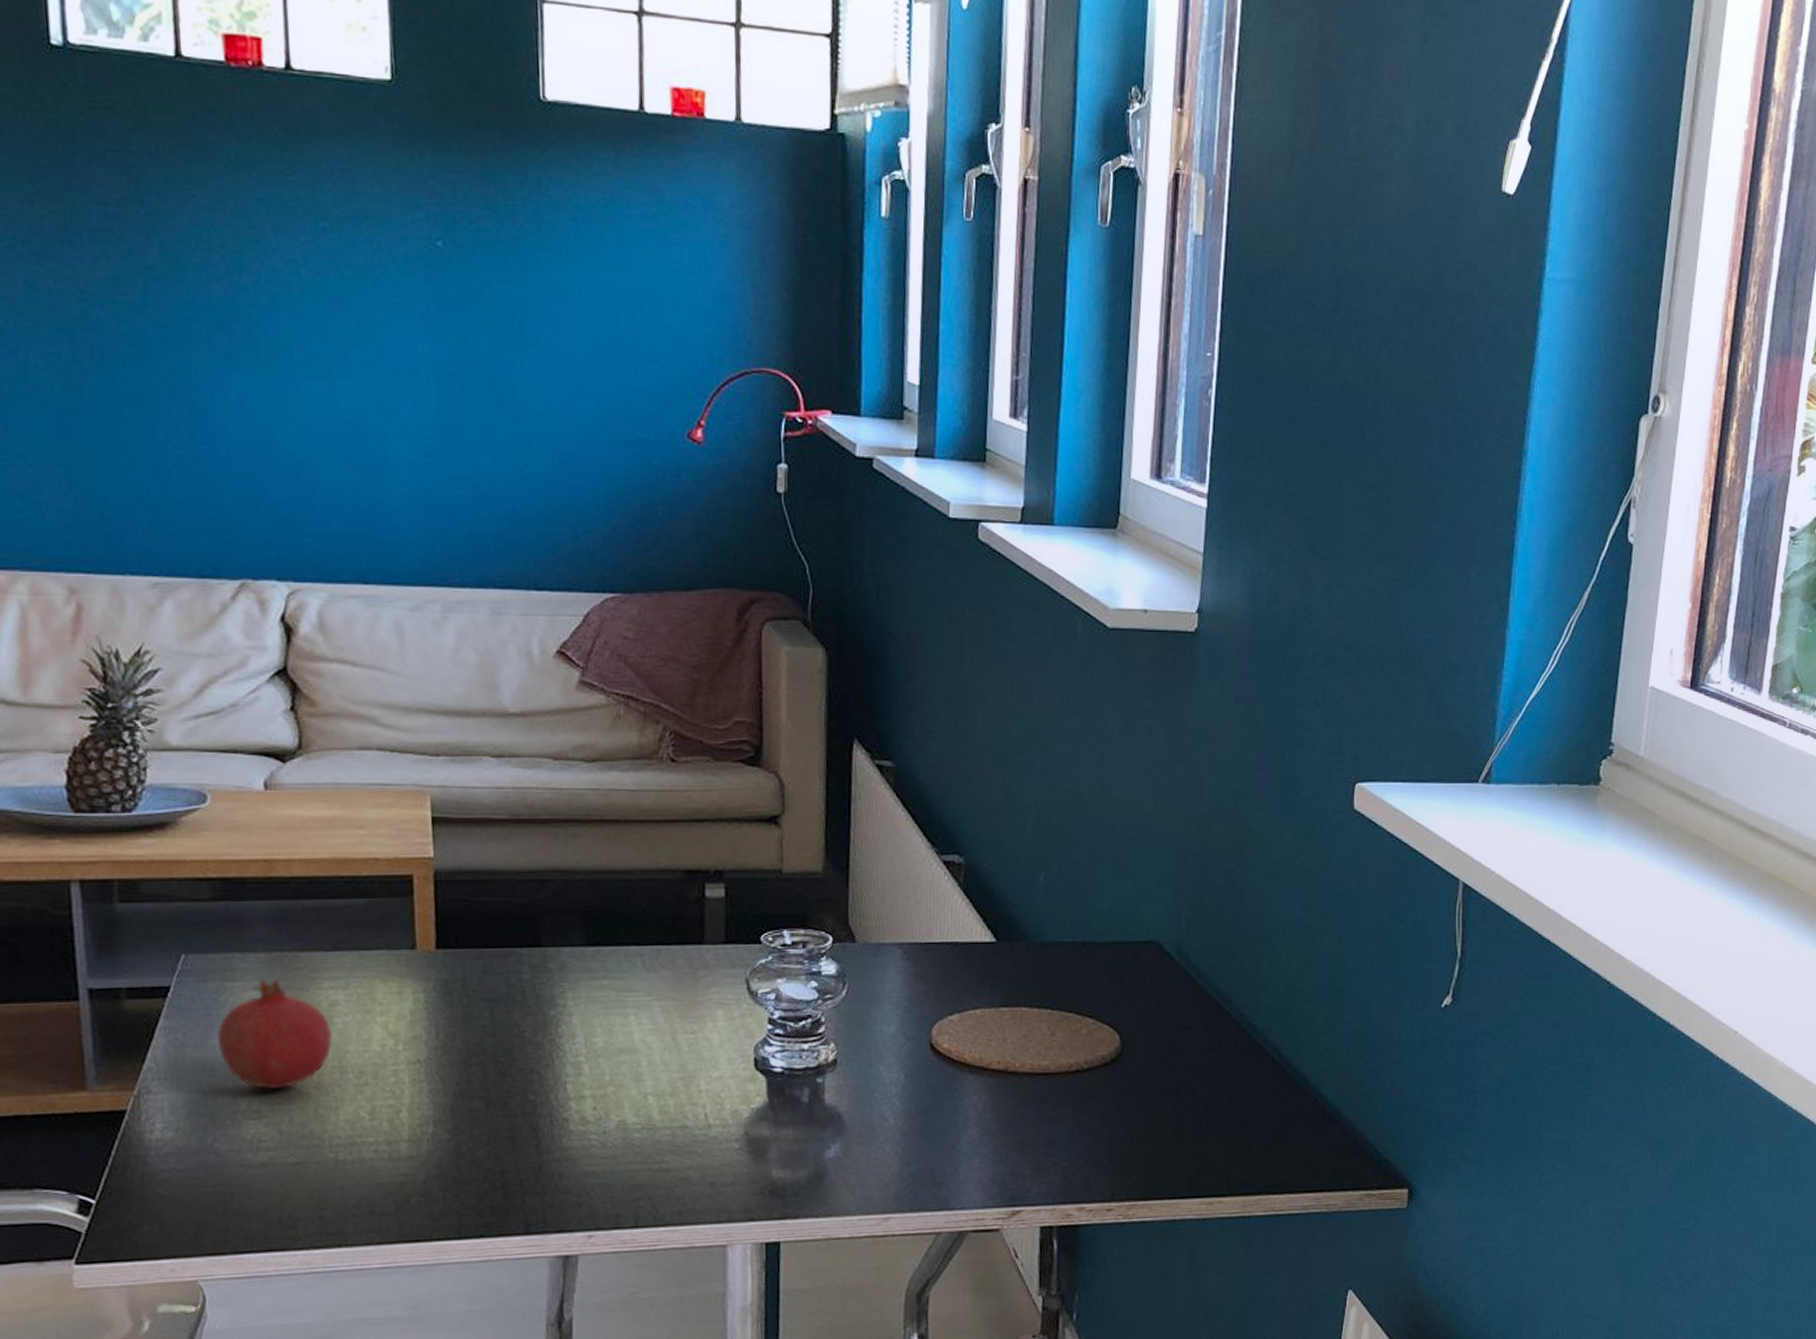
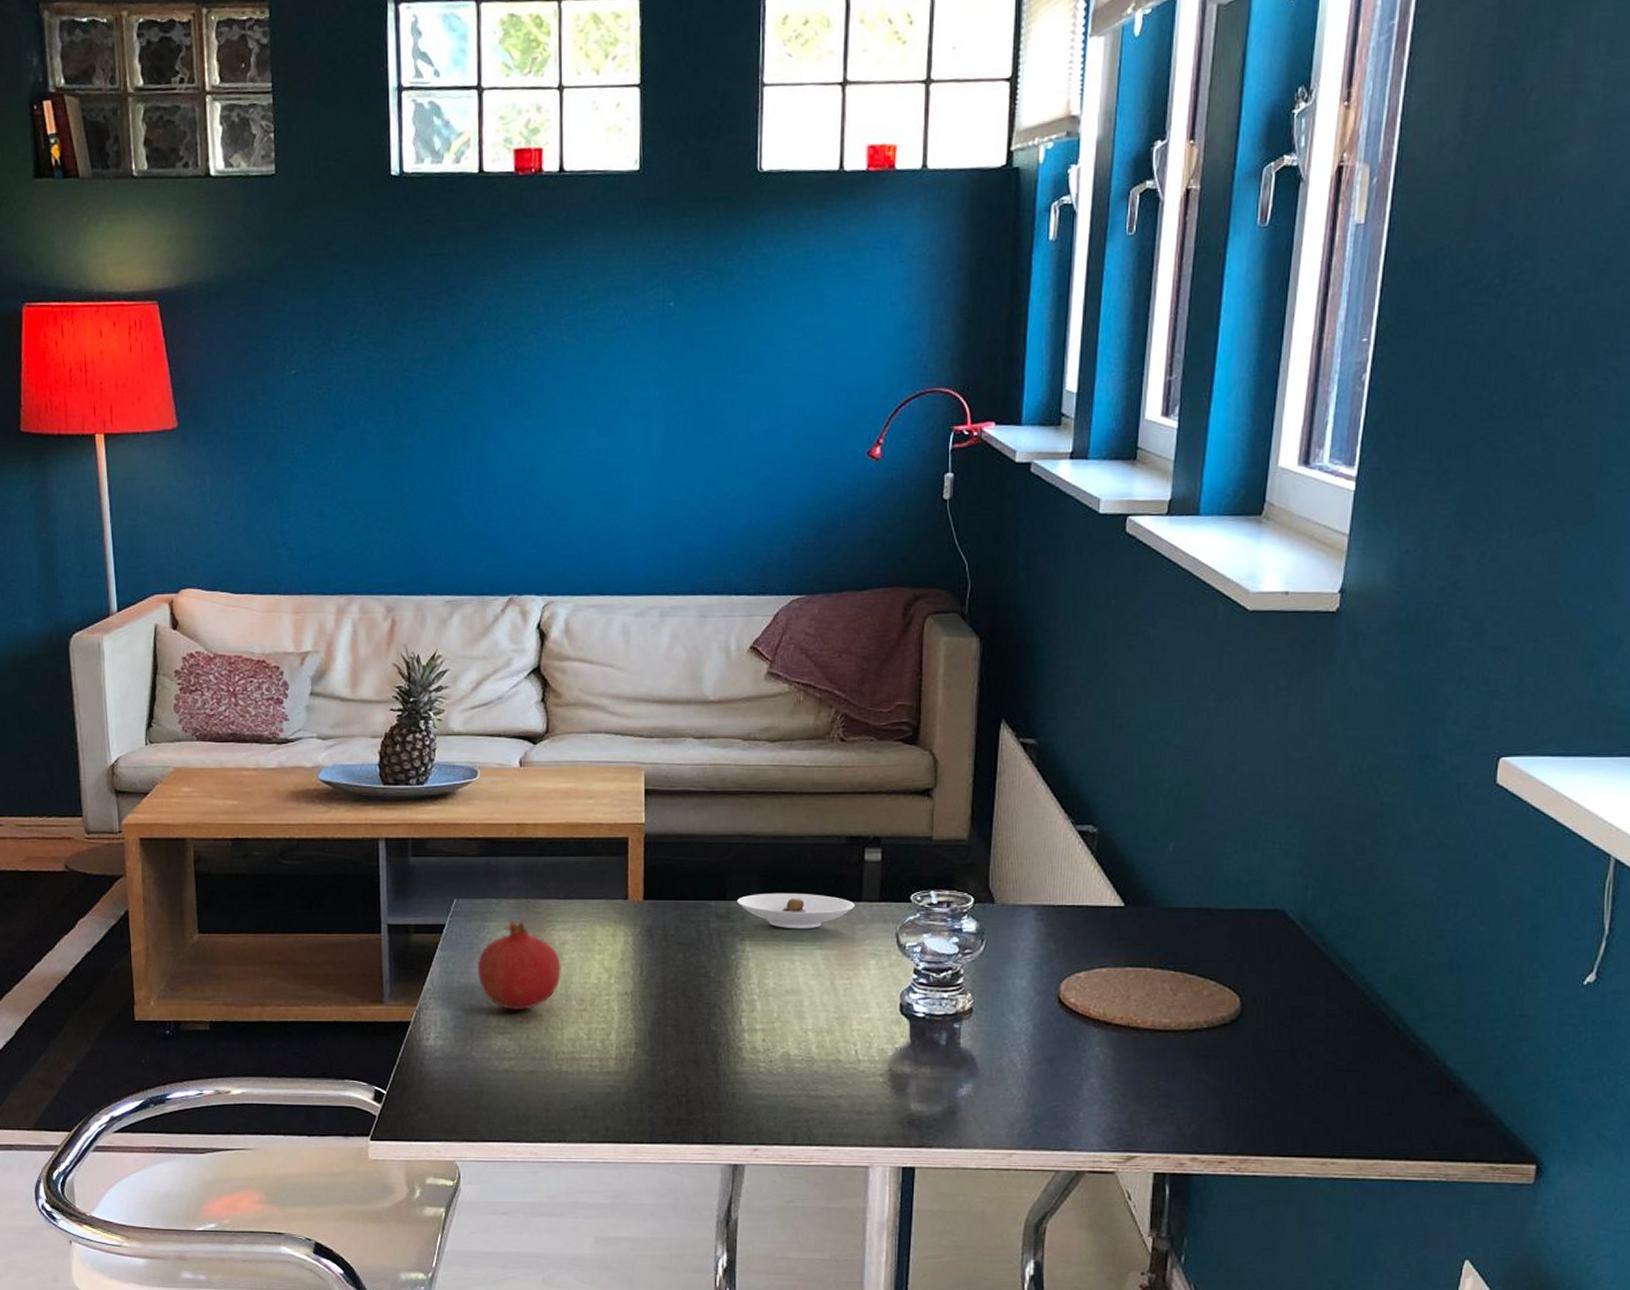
saucer: none [554,936,698,978] -> present [737,892,856,929]

